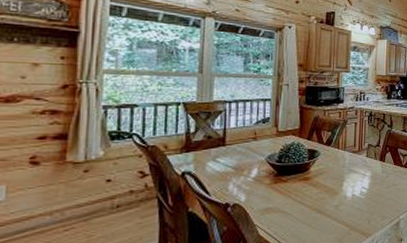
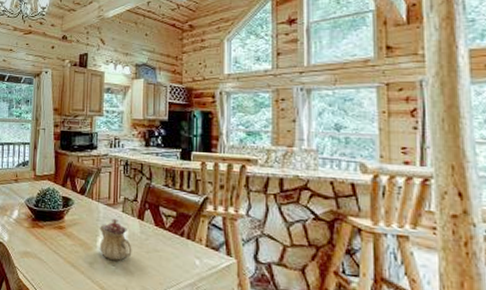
teapot: none [345,163,375,199] -> present [99,218,132,261]

